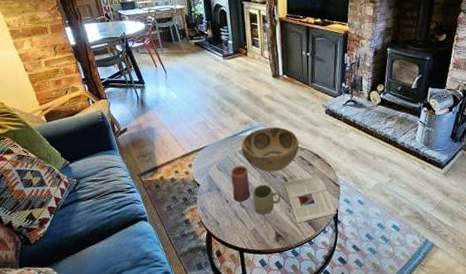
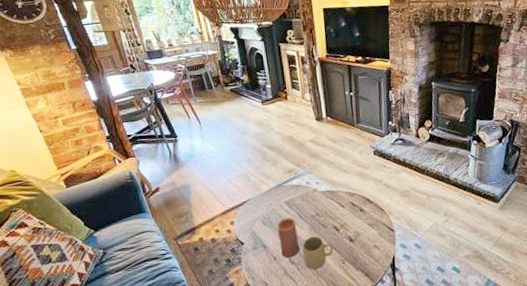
decorative bowl: present [241,127,299,172] -> none [286,172,349,223]
magazine: present [282,175,337,224] -> none [334,221,394,276]

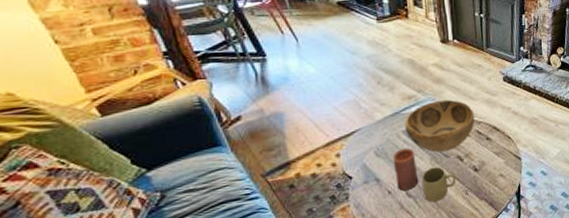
decorative bowl: none [286,172,349,223] -> present [405,99,475,153]

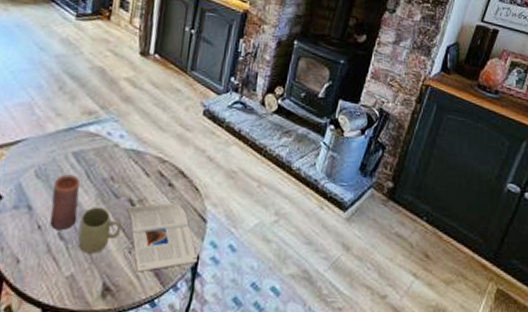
decorative bowl: present [405,99,475,153] -> none [76,123,161,190]
magazine: none [457,150,519,206] -> present [126,202,198,273]

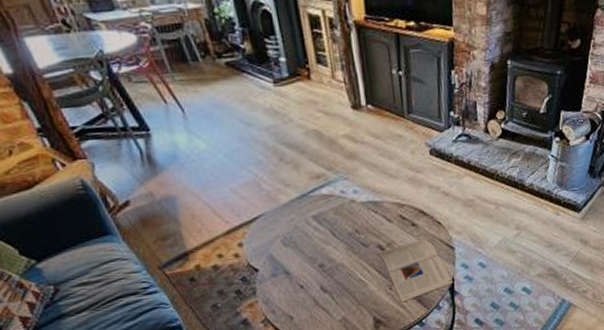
candle: present [50,174,80,231] -> none [302,236,333,286]
mug: present [78,206,121,254] -> none [337,257,378,298]

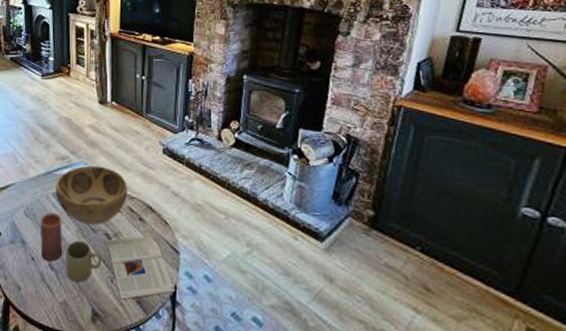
candle: none [302,236,333,286] -> present [40,212,62,262]
decorative bowl: none [314,178,398,242] -> present [55,165,128,226]
mug: none [337,257,378,298] -> present [65,240,101,283]

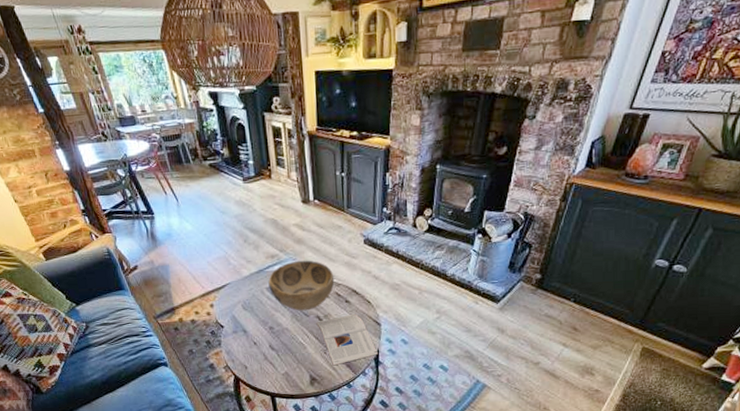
candle: present [40,212,62,262] -> none [257,304,280,344]
mug: present [65,240,101,283] -> none [283,324,315,357]

